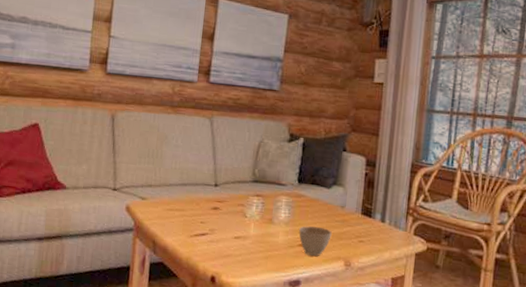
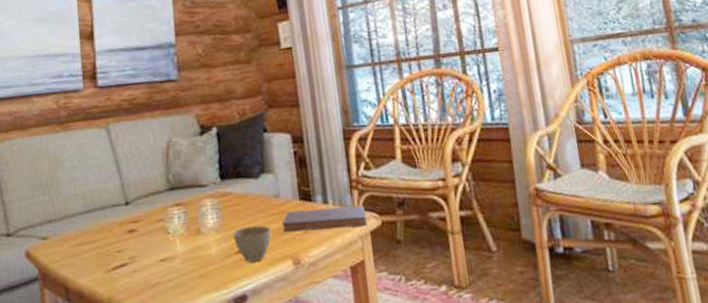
book: none [342,222,415,248] -> present [282,205,367,232]

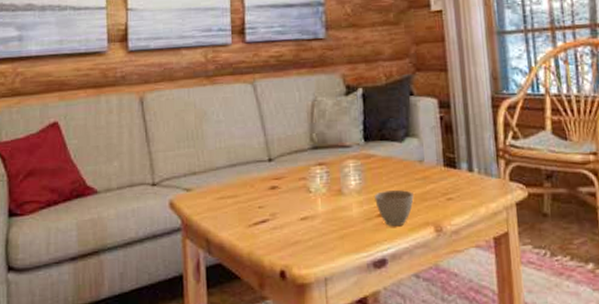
book: present [282,205,367,232] -> none [425,175,512,199]

